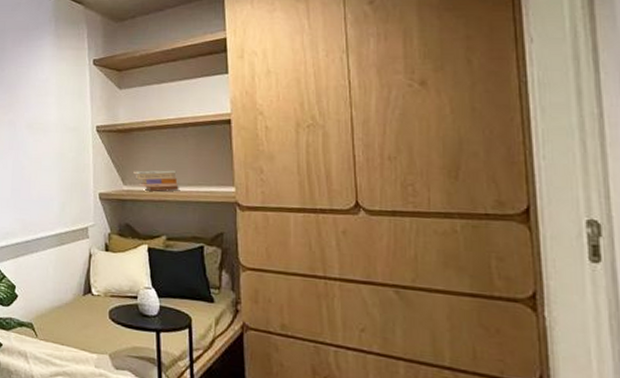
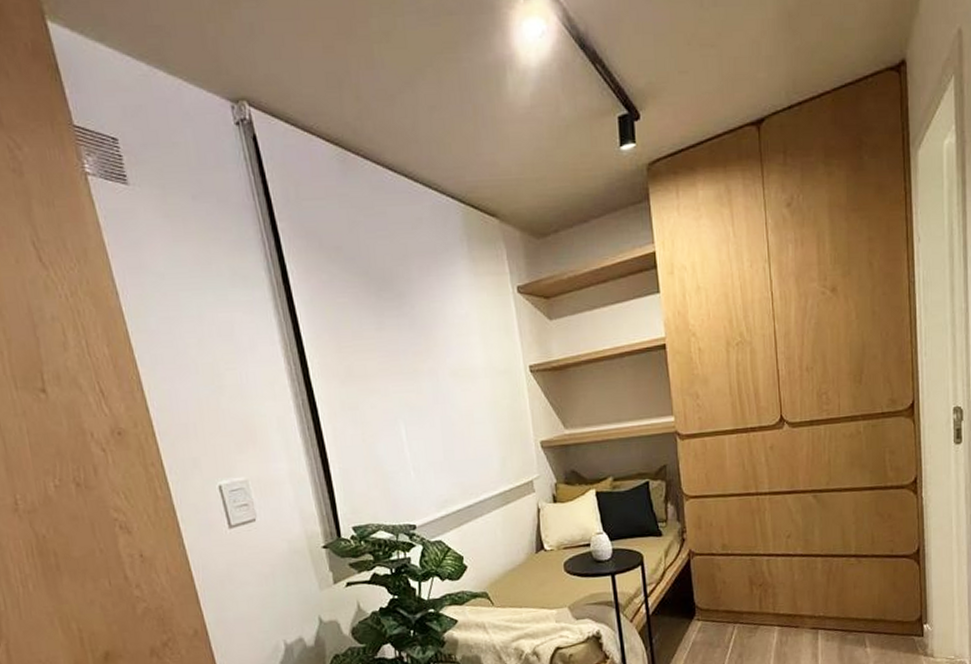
books: present [133,170,179,192] -> none [574,406,621,432]

